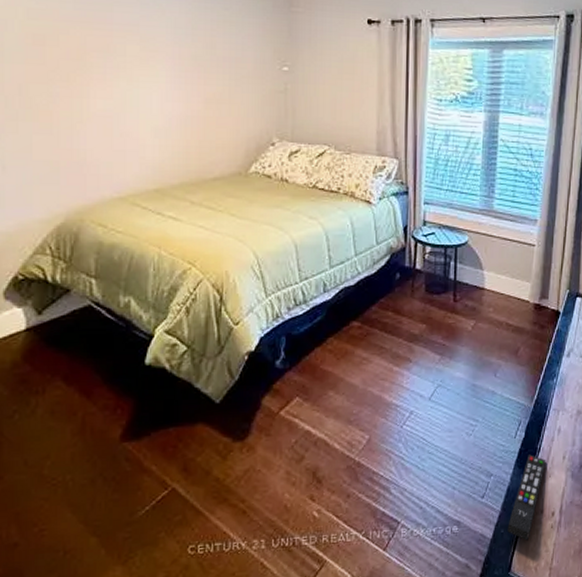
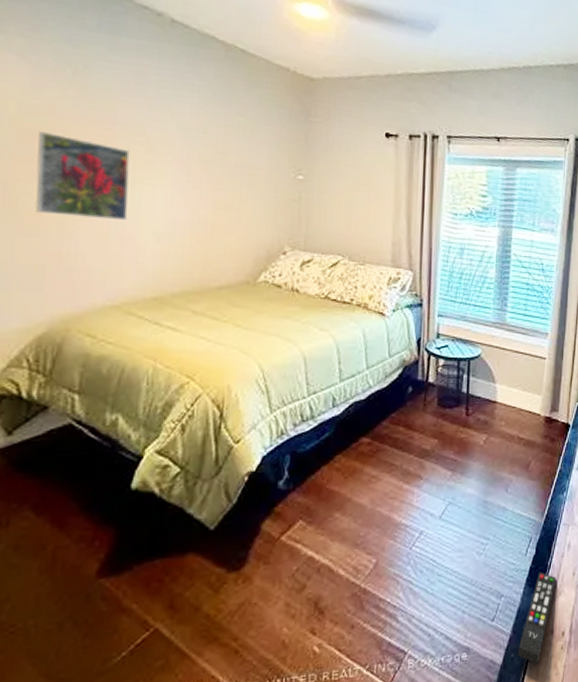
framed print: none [46,36,128,118] -> present [36,132,130,221]

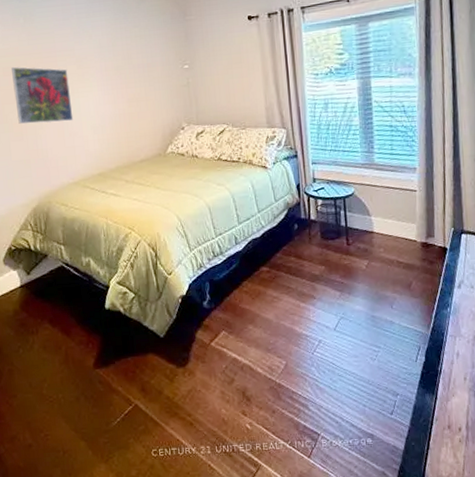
remote control: present [518,572,557,664] -> none [417,376,448,453]

